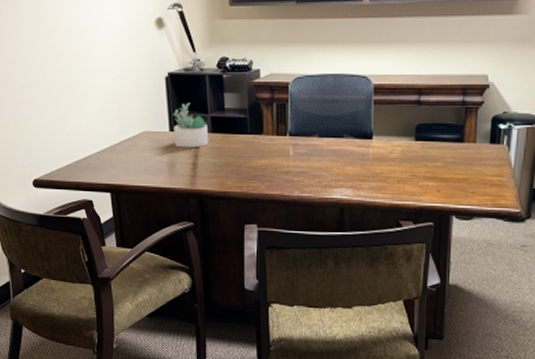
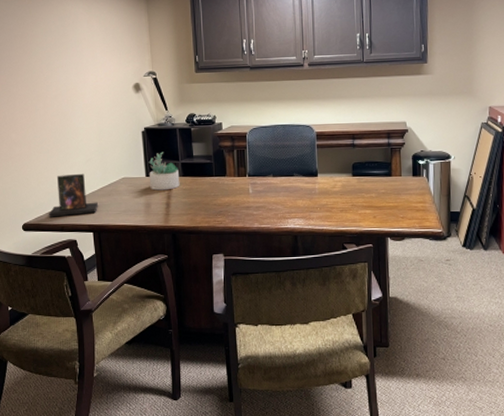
photo frame: none [60,124,115,174] -> present [48,173,98,217]

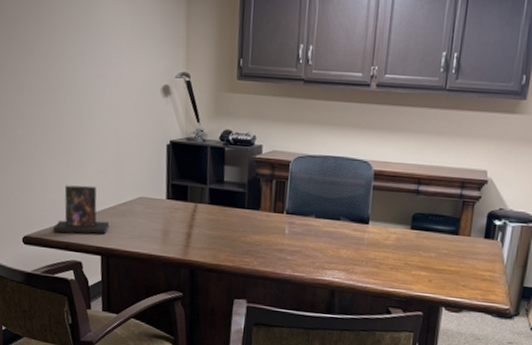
succulent plant: present [148,152,180,191] -> none [170,172,206,218]

